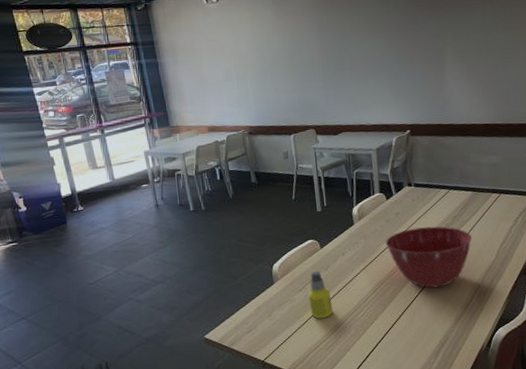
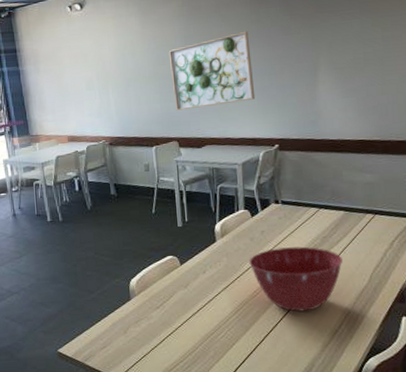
wall art: none [303,21,387,100] -> present [168,31,256,111]
bottle: present [308,271,333,319] -> none [166,288,192,338]

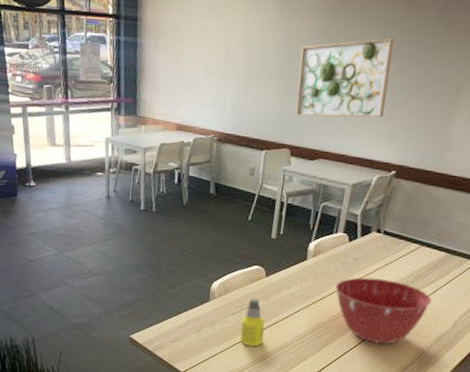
bottle: none [166,288,192,338] -> present [240,298,265,346]

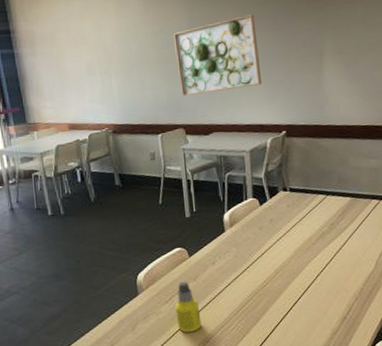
mixing bowl: present [335,277,432,344] -> none [258,234,350,300]

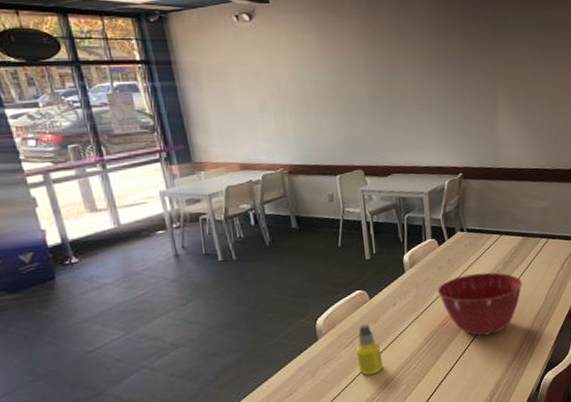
wall art: present [173,14,262,97] -> none [350,57,440,137]
mixing bowl: none [258,234,350,300] -> present [437,272,522,336]

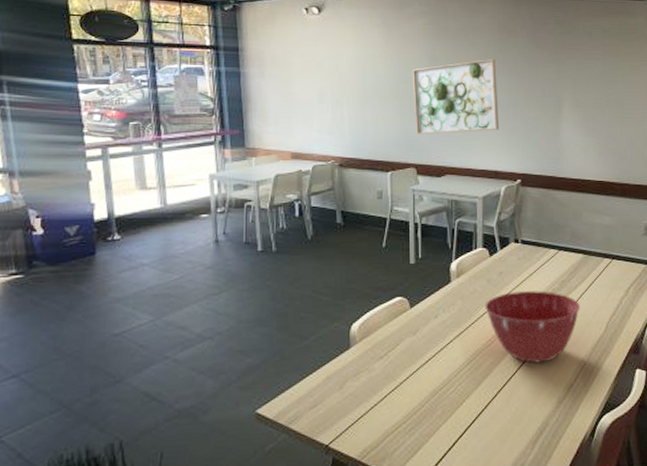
wall art: none [350,57,440,137] -> present [412,58,500,135]
bottle: present [356,323,383,375] -> none [390,335,418,394]

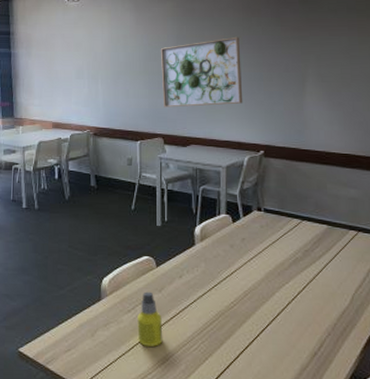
bottle: none [390,335,418,394] -> present [137,291,163,347]
mixing bowl: present [485,290,580,363] -> none [227,257,324,329]

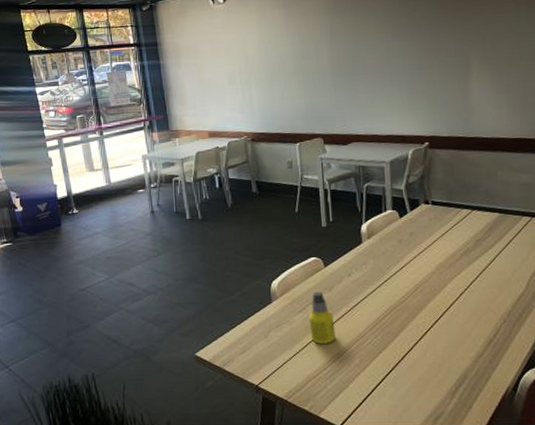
wall art: present [160,36,243,108] -> none [313,24,404,106]

